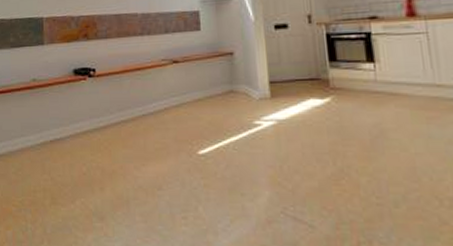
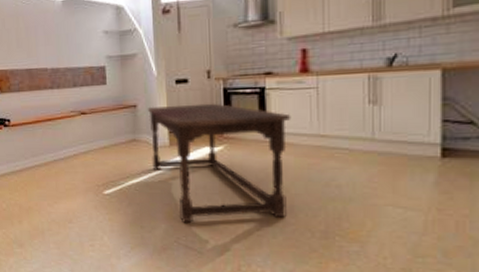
dining table: none [244,50,409,189] -> present [147,103,291,223]

